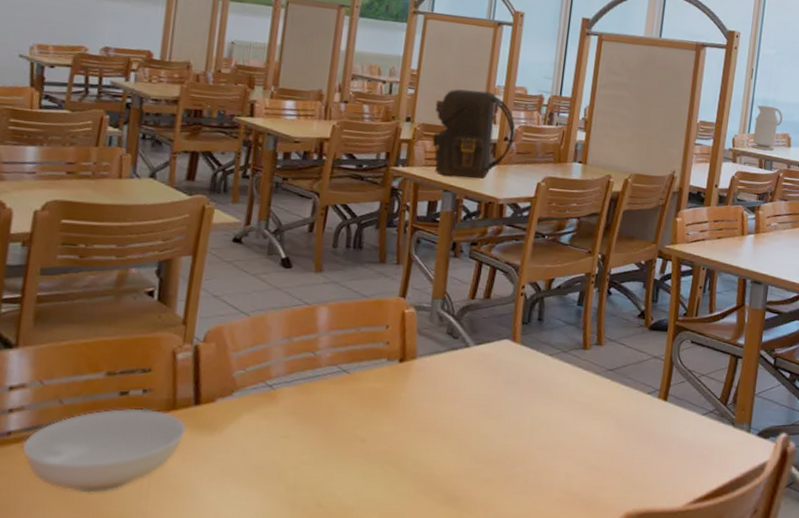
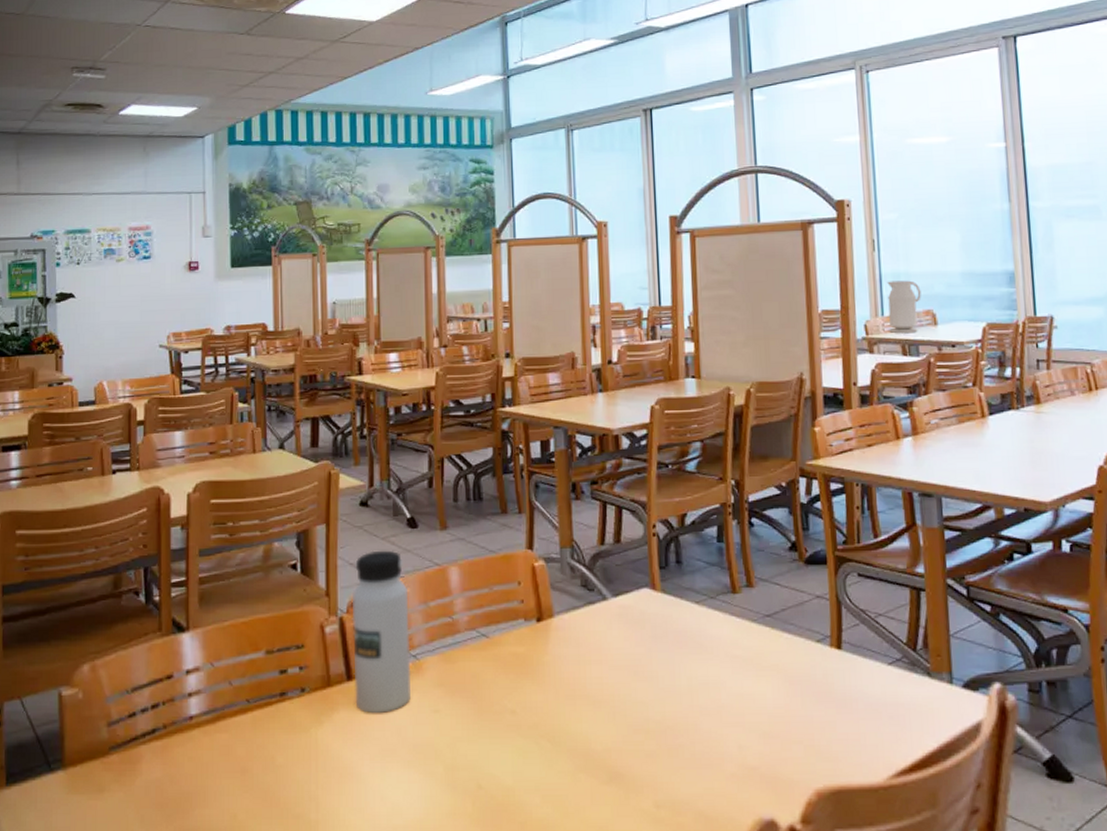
bowl: present [22,408,187,493] -> none [203,687,343,777]
water bottle: none [200,285,272,436] -> present [352,550,411,713]
backpack: present [432,89,516,179] -> none [532,313,618,412]

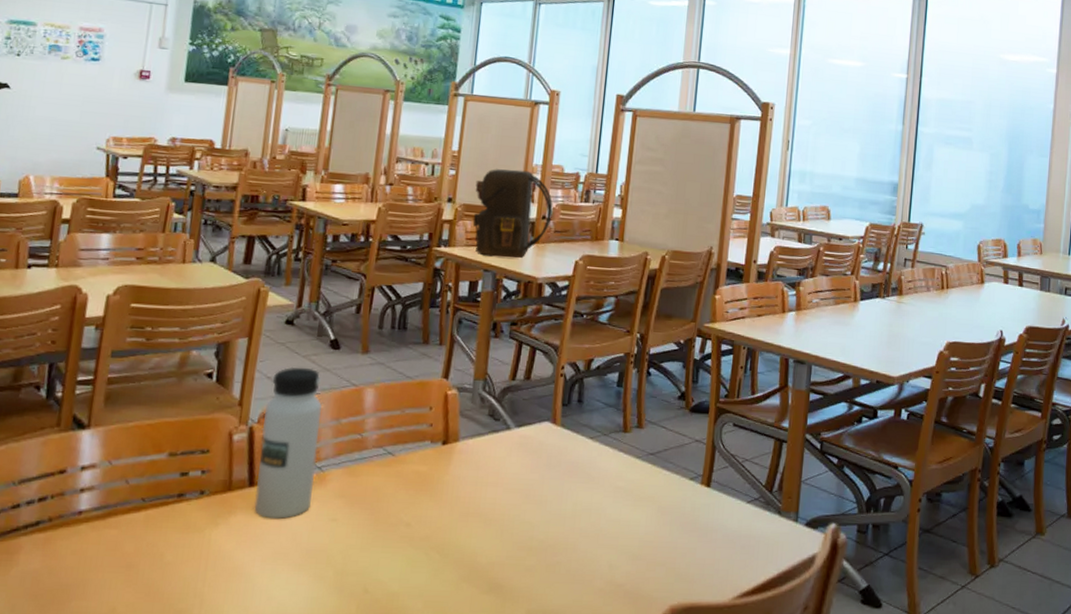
backpack: none [532,313,618,412] -> present [472,169,553,258]
water jug: present [887,280,921,334] -> none [790,177,821,224]

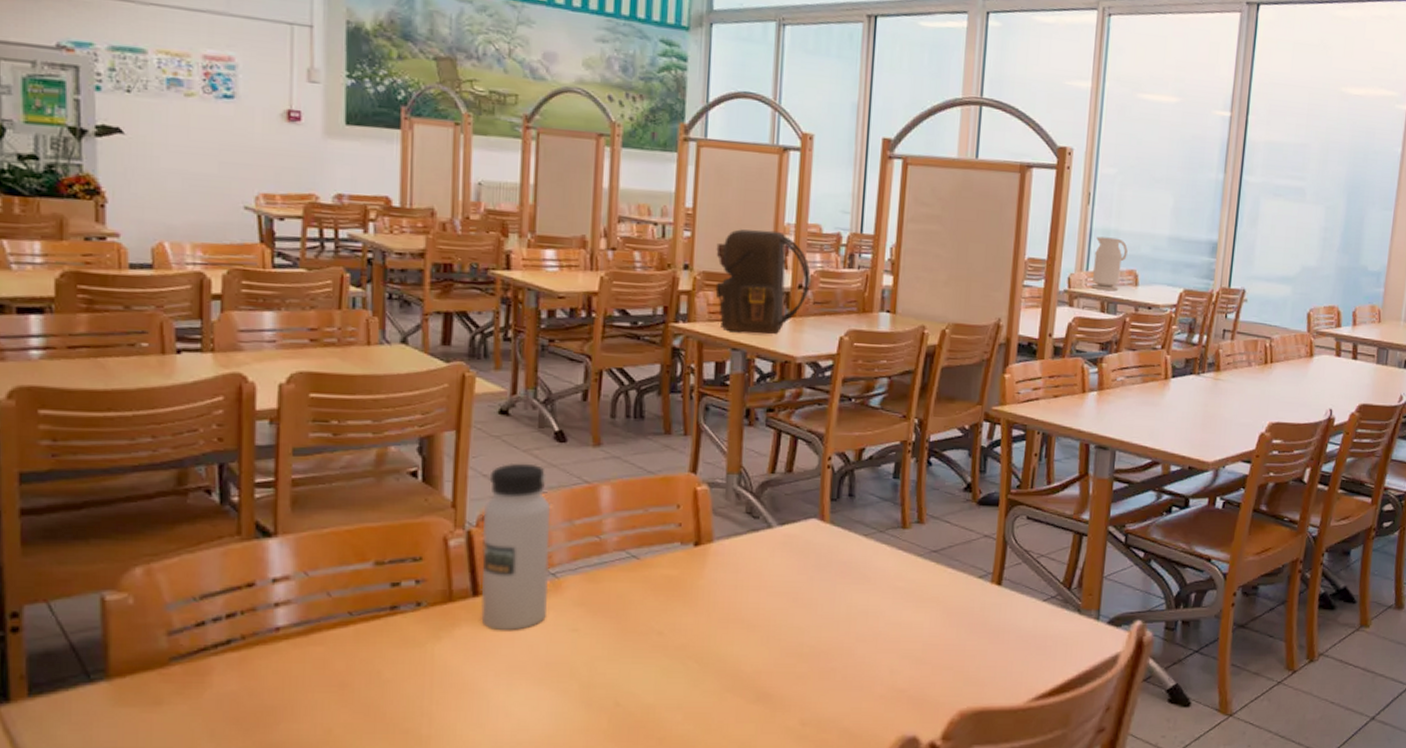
water jug: none [790,177,821,224] -> present [1091,236,1128,292]

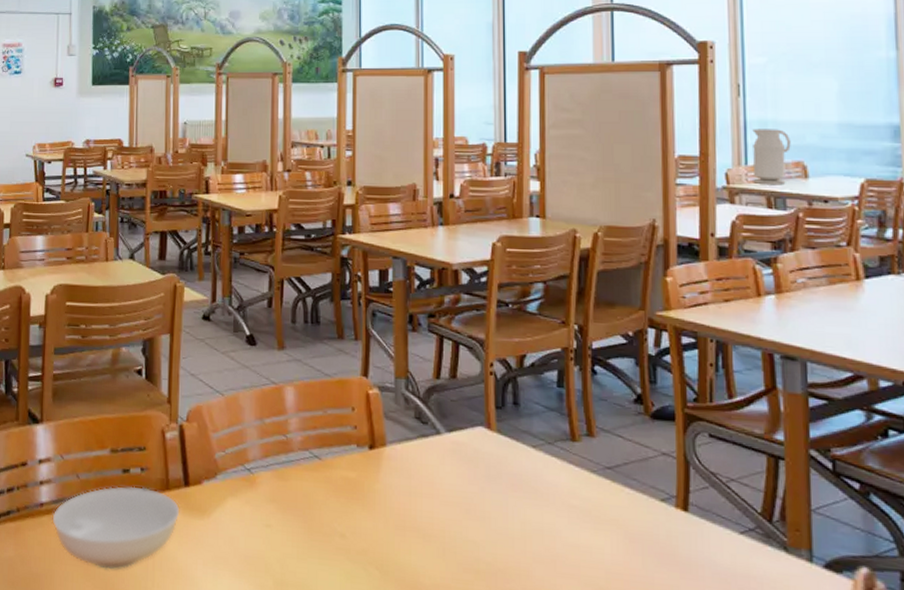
bowl: none [293,600,466,692] -> present [52,486,180,569]
water bottle: present [481,462,550,630] -> none [191,363,246,521]
backpack: present [715,229,811,334] -> none [374,145,461,243]

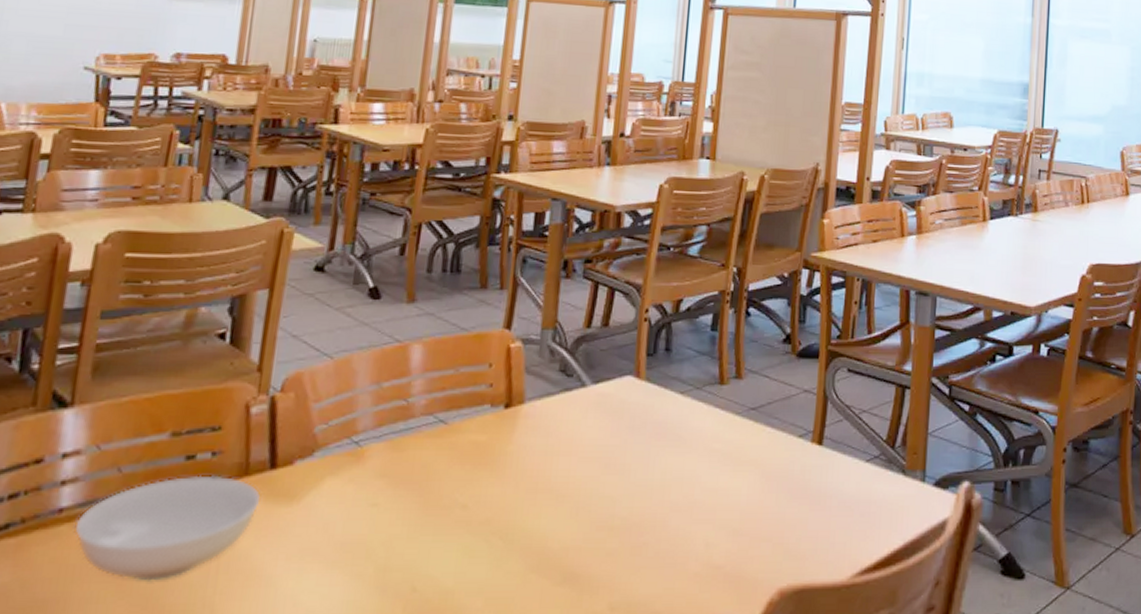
water jug: present [752,129,791,186] -> none [907,80,942,134]

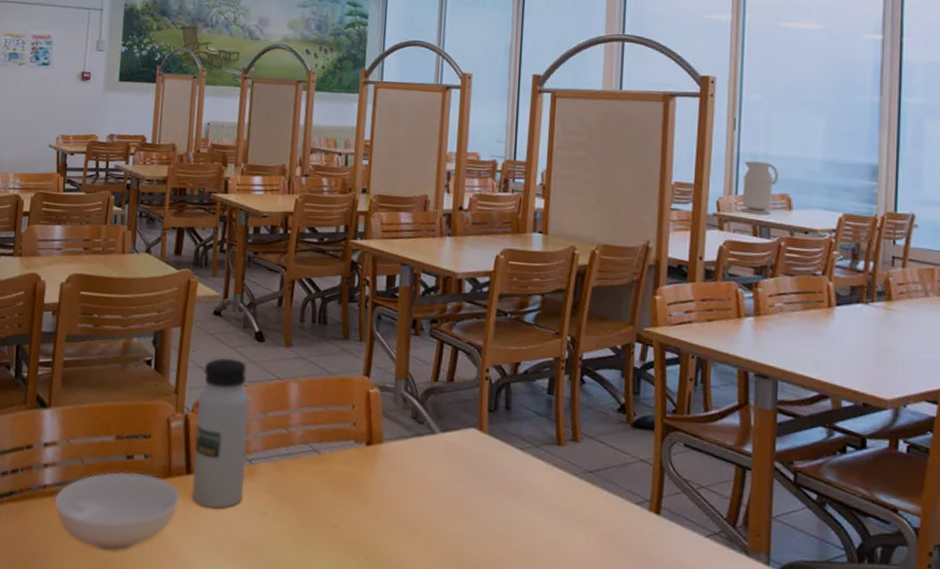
water bottle: none [276,322,359,506] -> present [191,357,249,509]
water jug: none [907,80,942,134] -> present [741,161,779,215]

